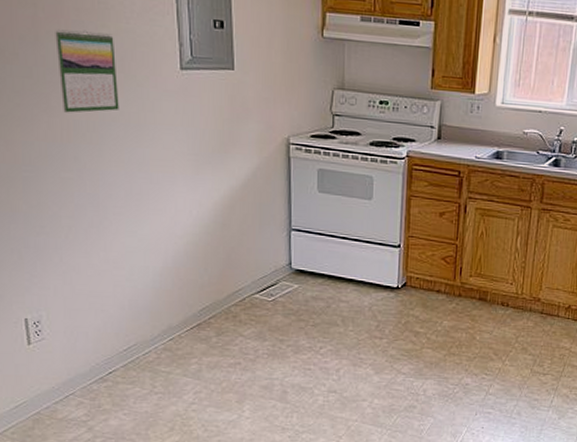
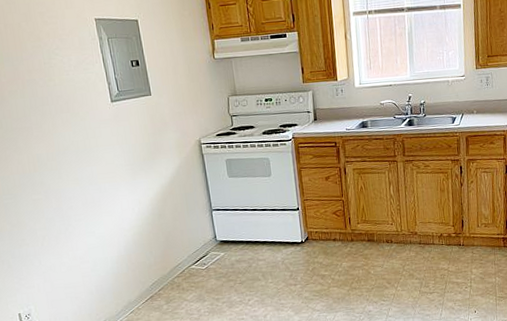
calendar: present [55,29,119,113] -> none [15,85,70,150]

